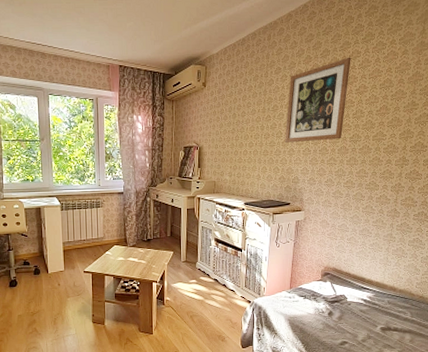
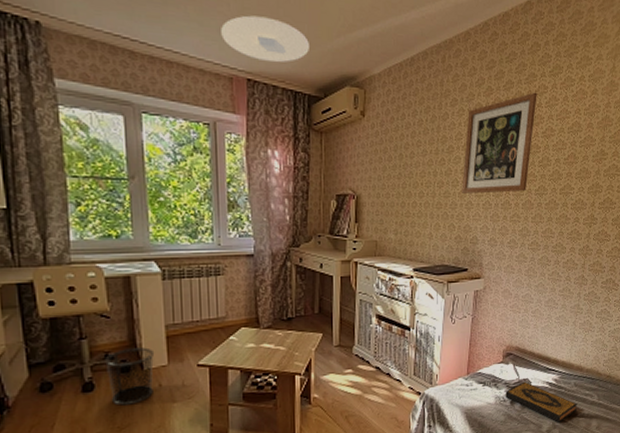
waste bin: none [24,258,56,297] -> present [105,347,155,406]
ceiling light: none [102,20,165,52] -> present [221,15,311,63]
hardback book: none [324,297,391,334] -> present [505,381,578,422]

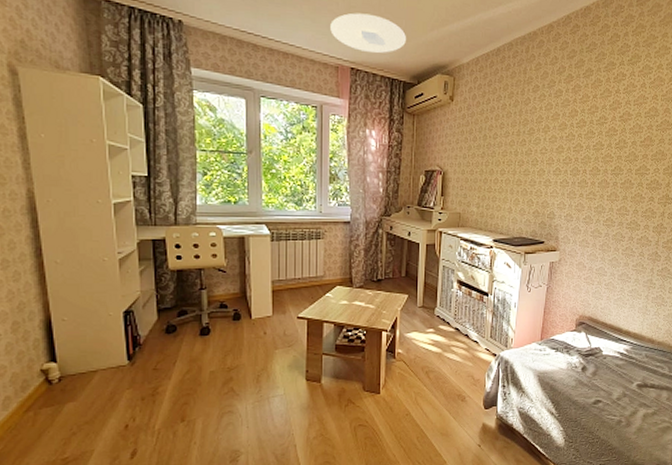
waste bin: present [105,347,155,406] -> none [220,299,262,349]
wall art: present [462,92,537,194] -> none [541,79,616,172]
hardback book: present [505,381,578,422] -> none [577,350,648,391]

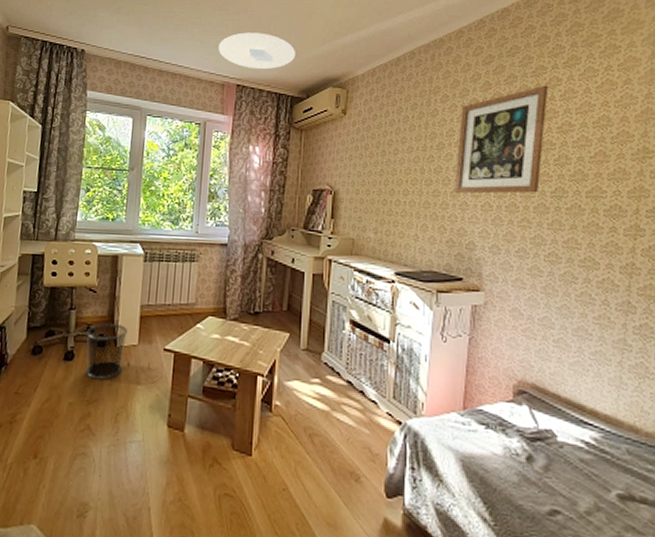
waste bin: none [220,299,262,349] -> present [86,323,129,380]
wall art: none [541,79,616,172] -> present [454,85,549,194]

